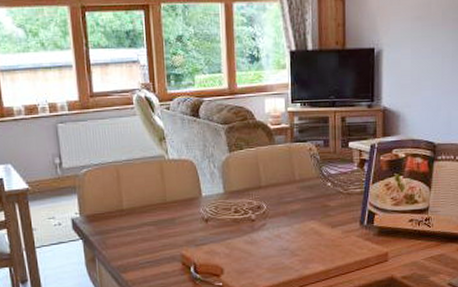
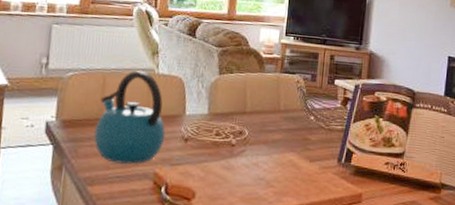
kettle: none [117,158,186,251] -> present [93,70,166,165]

